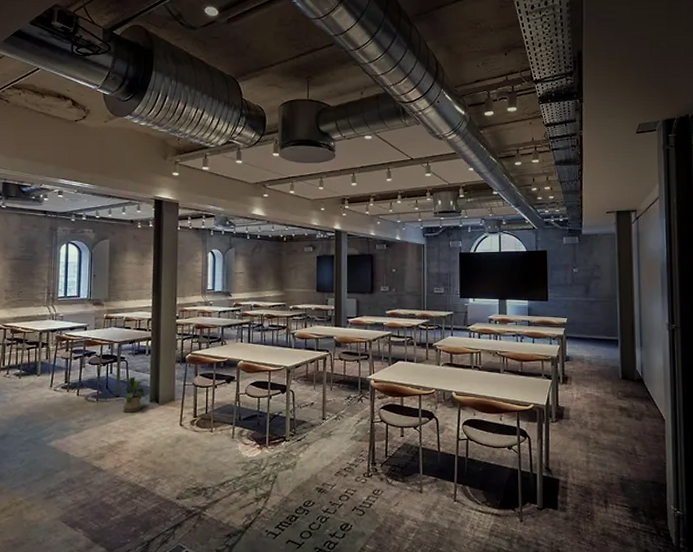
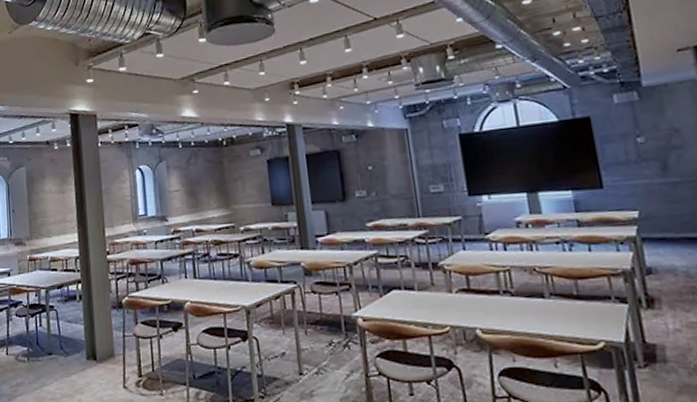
house plant: present [120,376,150,412] -> none [52,329,85,374]

